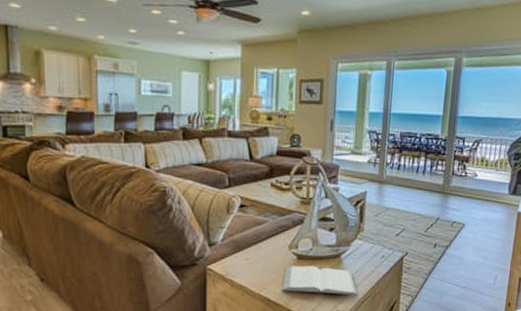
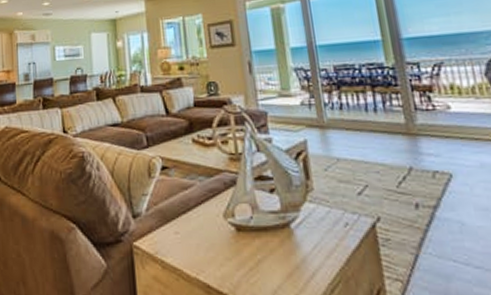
book: present [281,265,358,296] -> none [222,239,324,281]

